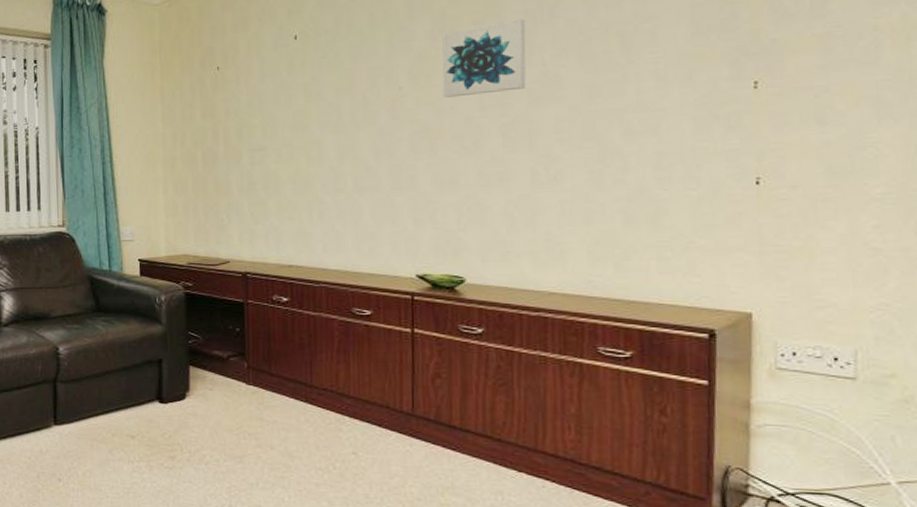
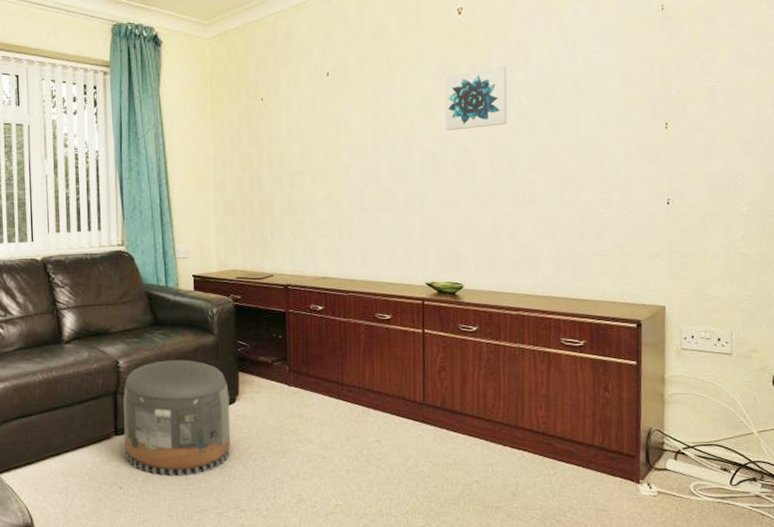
pouf: none [63,349,181,474] -> present [123,359,231,477]

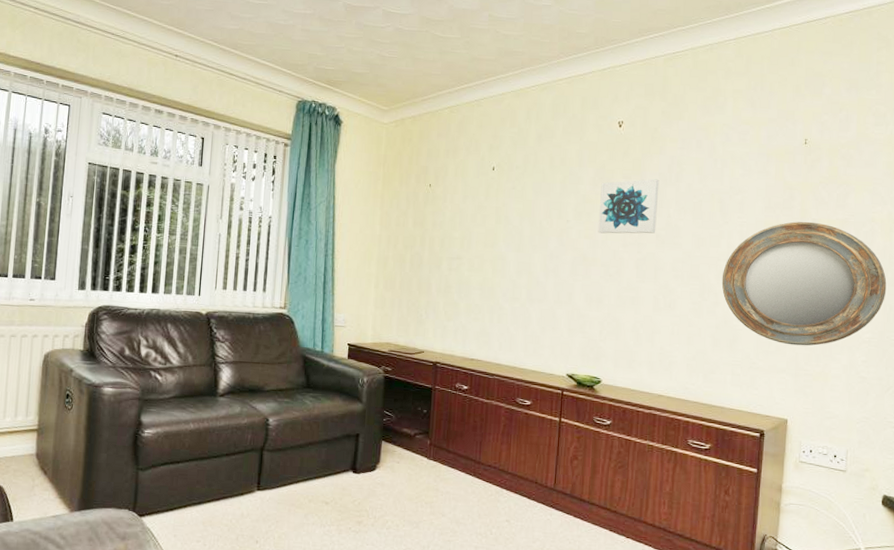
pouf: present [123,359,231,477] -> none [265,422,371,537]
home mirror: none [583,93,762,228] -> present [721,221,887,346]

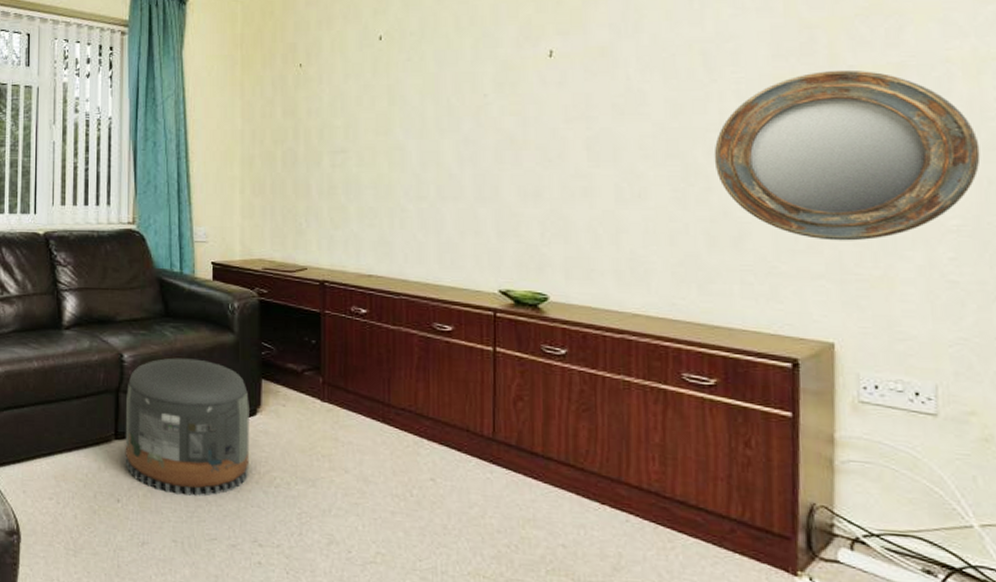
pouf: none [265,422,371,537] -> present [125,358,250,496]
wall art: present [598,179,659,234] -> none [527,32,611,108]

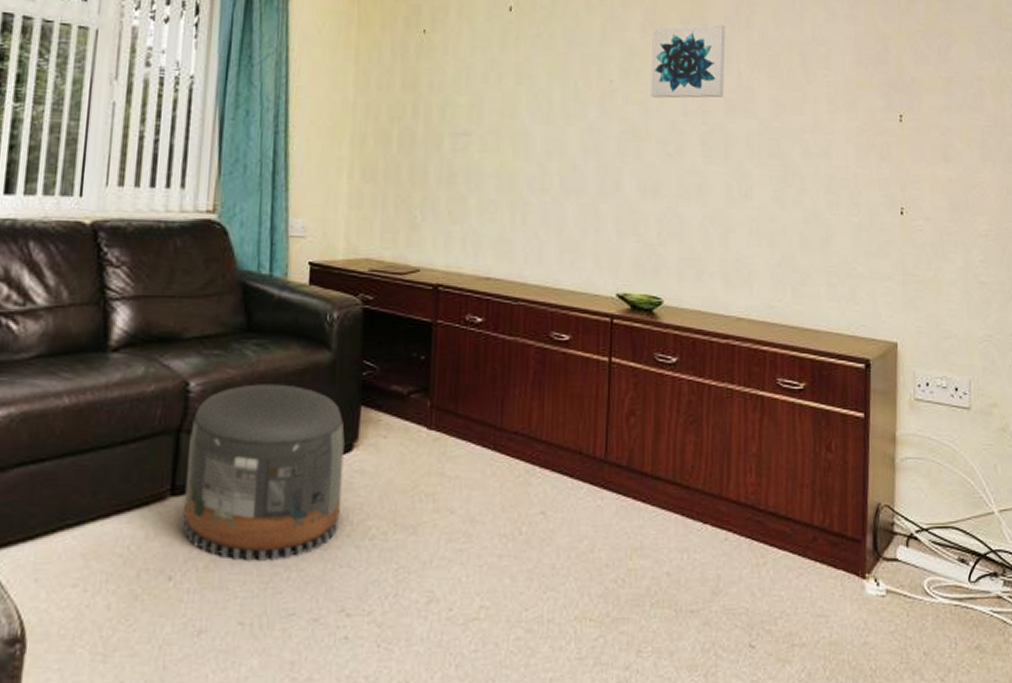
wall art: none [527,32,611,108] -> present [650,24,726,98]
home mirror: present [714,70,981,241] -> none [808,80,1002,244]

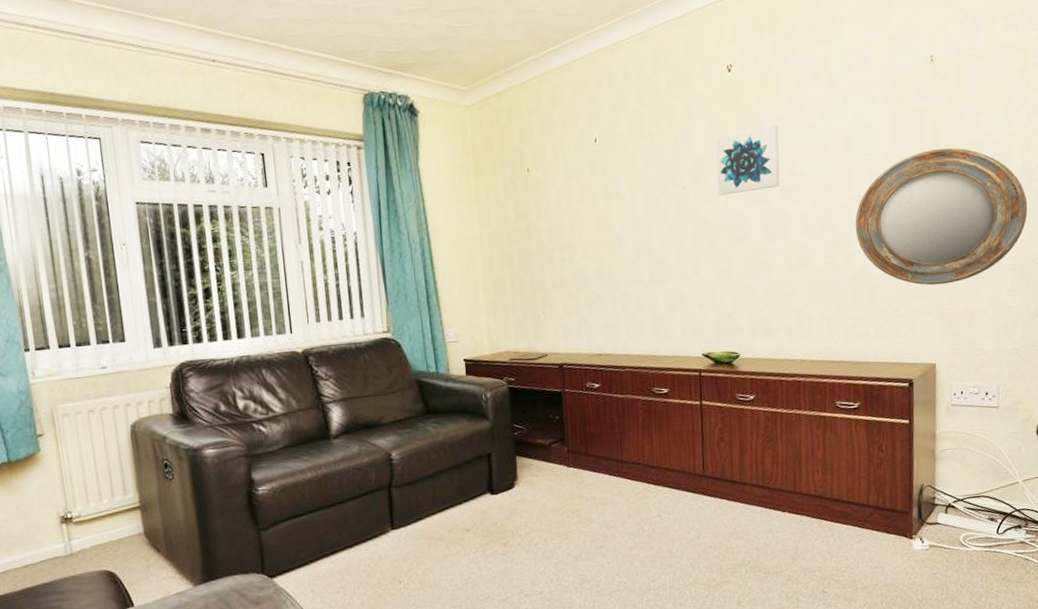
pouf: present [183,384,345,562] -> none [398,447,512,568]
home mirror: none [808,80,1002,244] -> present [855,148,1028,286]

